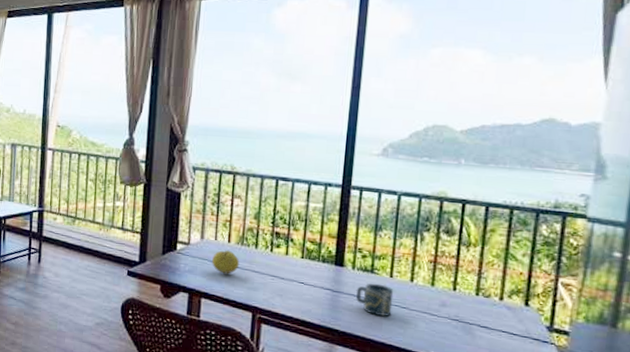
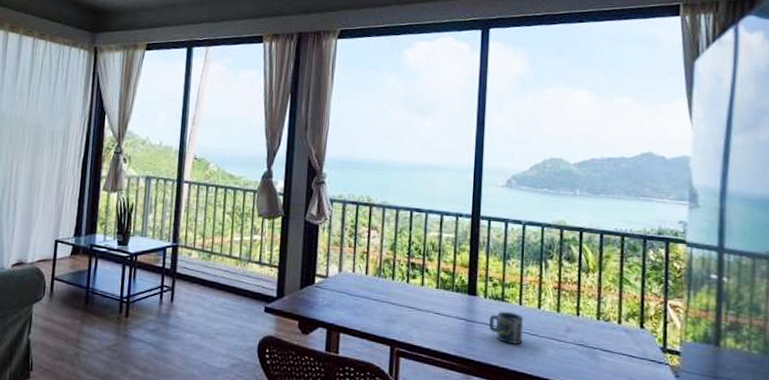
fruit: present [212,250,240,274] -> none [350,282,377,307]

